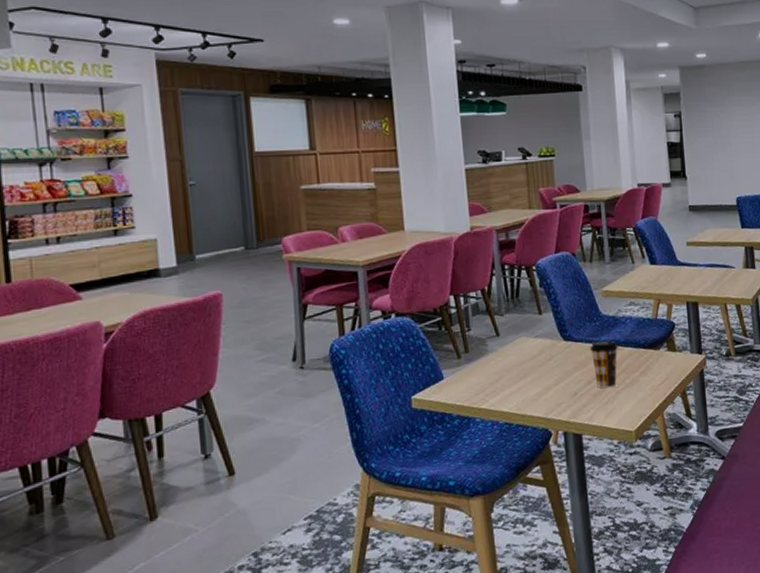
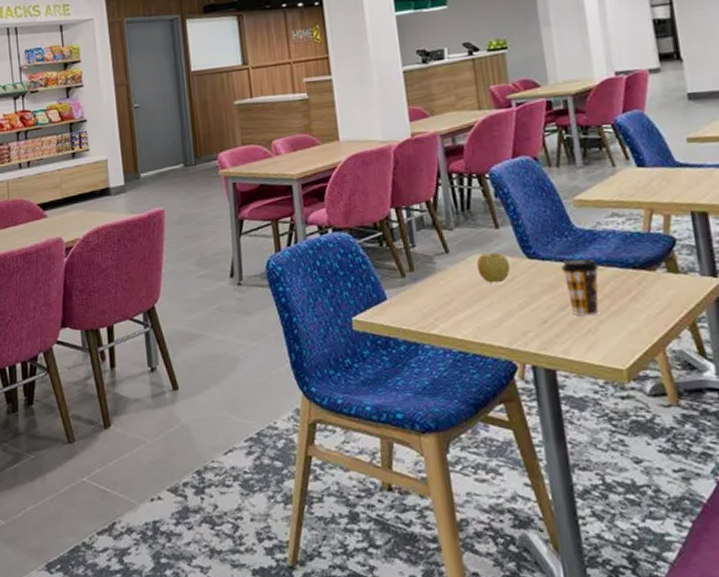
apple: none [522,335,550,363] -> present [476,252,511,284]

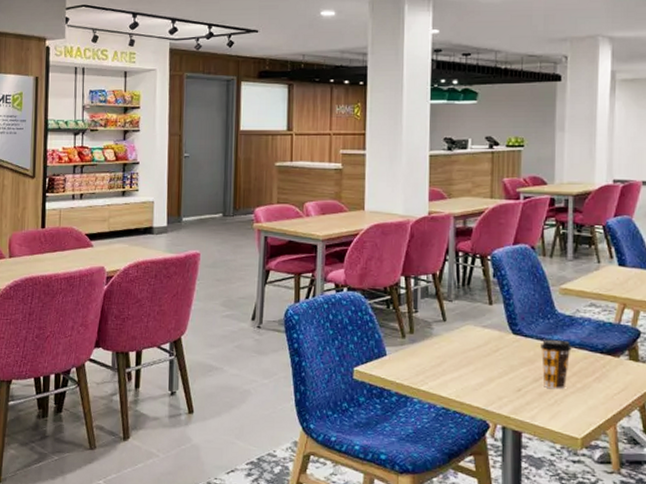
apple: present [476,252,511,284] -> none [468,325,497,352]

